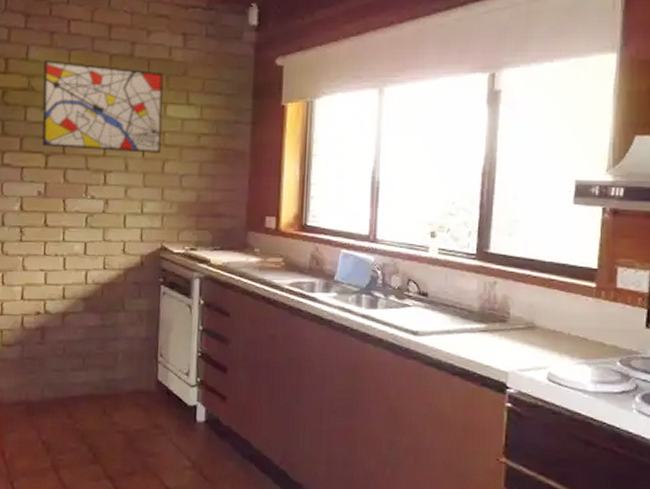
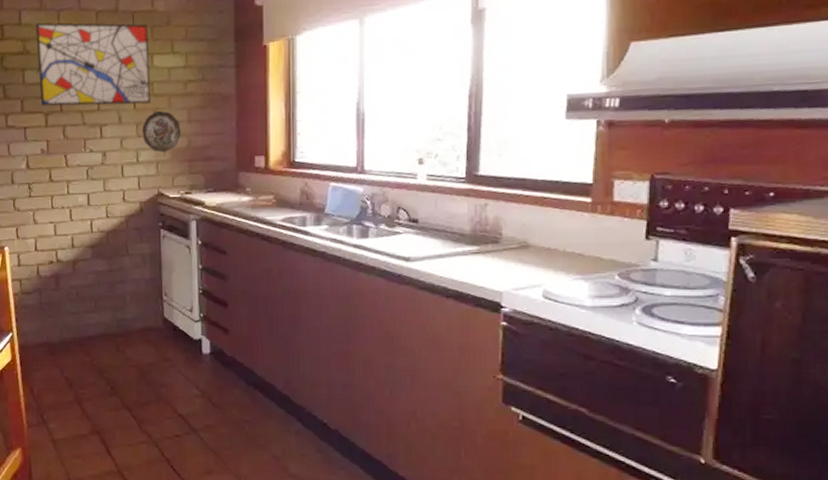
decorative plate: none [149,161,190,205] -> present [142,110,181,152]

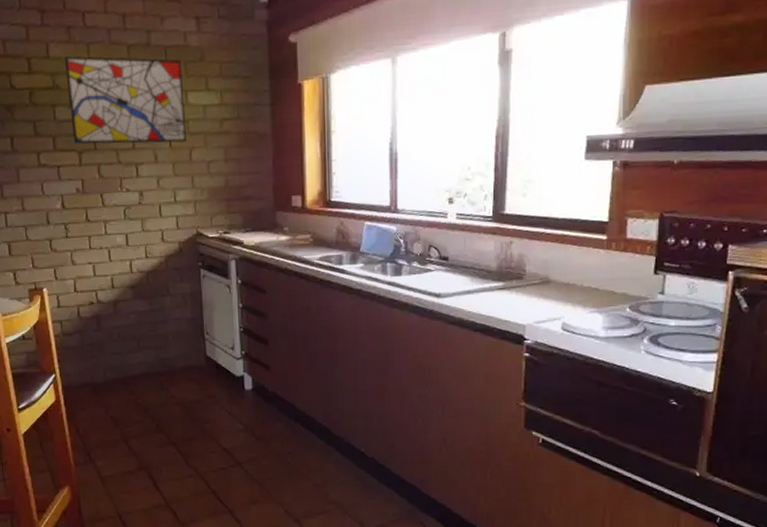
decorative plate: present [142,110,181,152] -> none [179,149,218,192]

